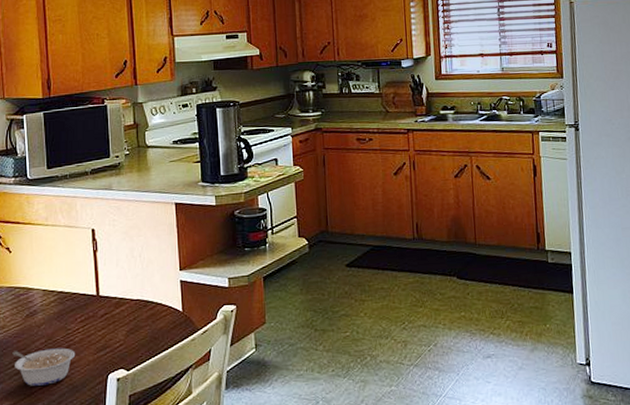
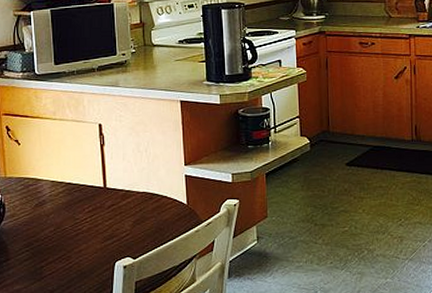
legume: present [12,348,76,386] -> none [22,236,84,271]

